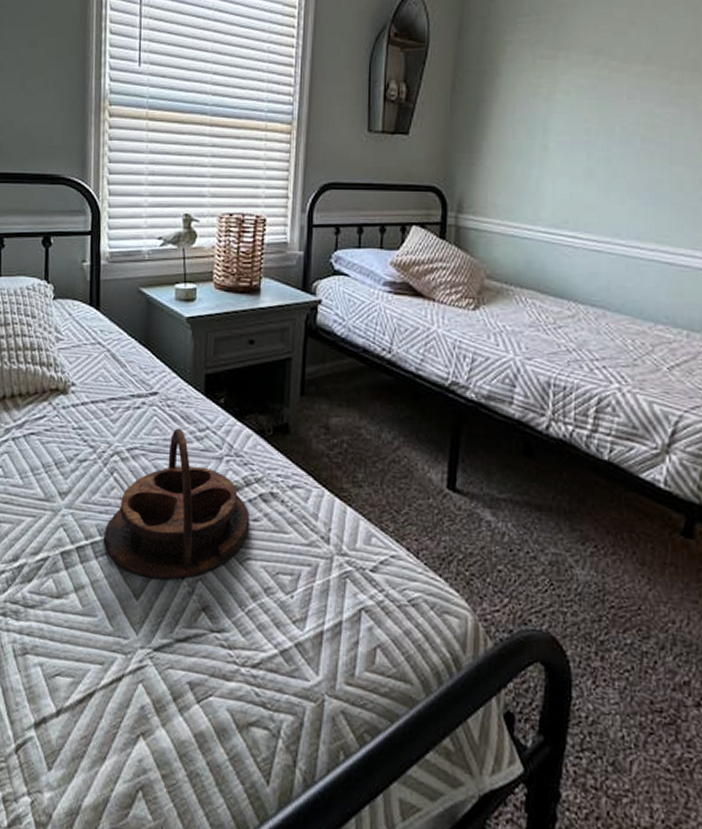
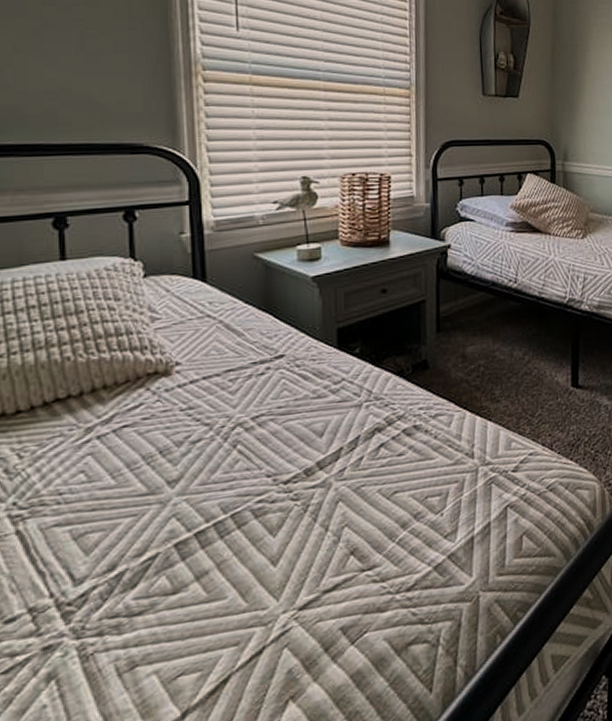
serving tray: present [103,428,250,579] -> none [229,385,395,541]

